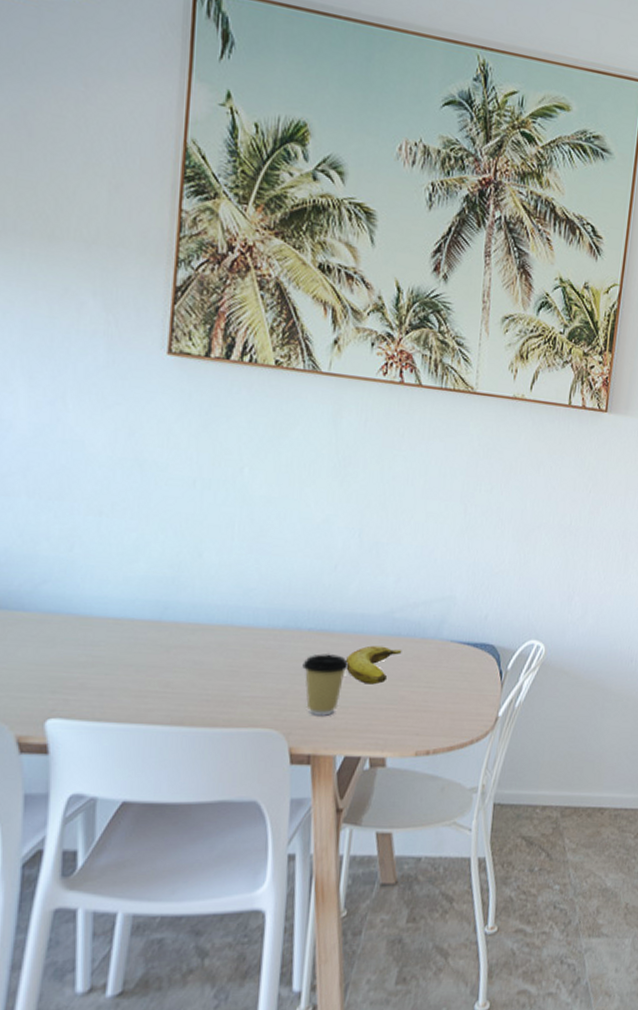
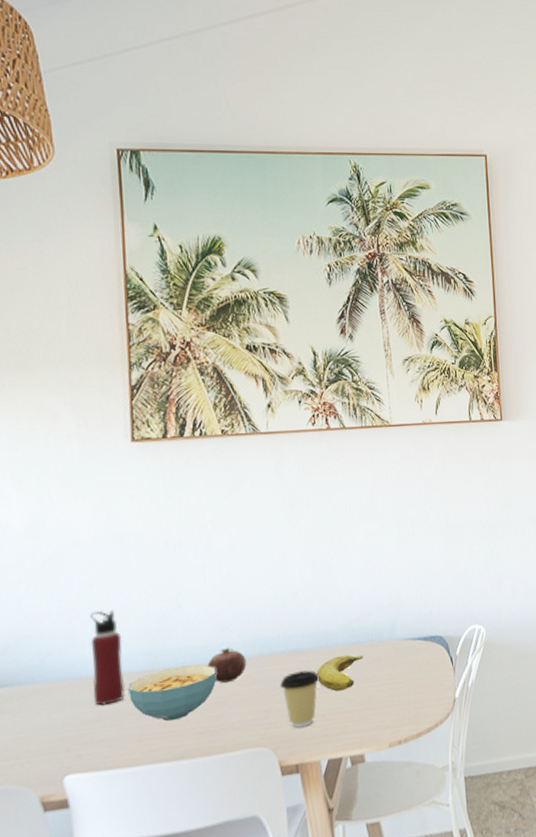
water bottle: none [89,542,129,650] -> present [90,610,126,706]
cereal bowl: none [130,623,232,682] -> present [128,664,217,722]
fruit: none [223,612,268,651] -> present [207,647,247,683]

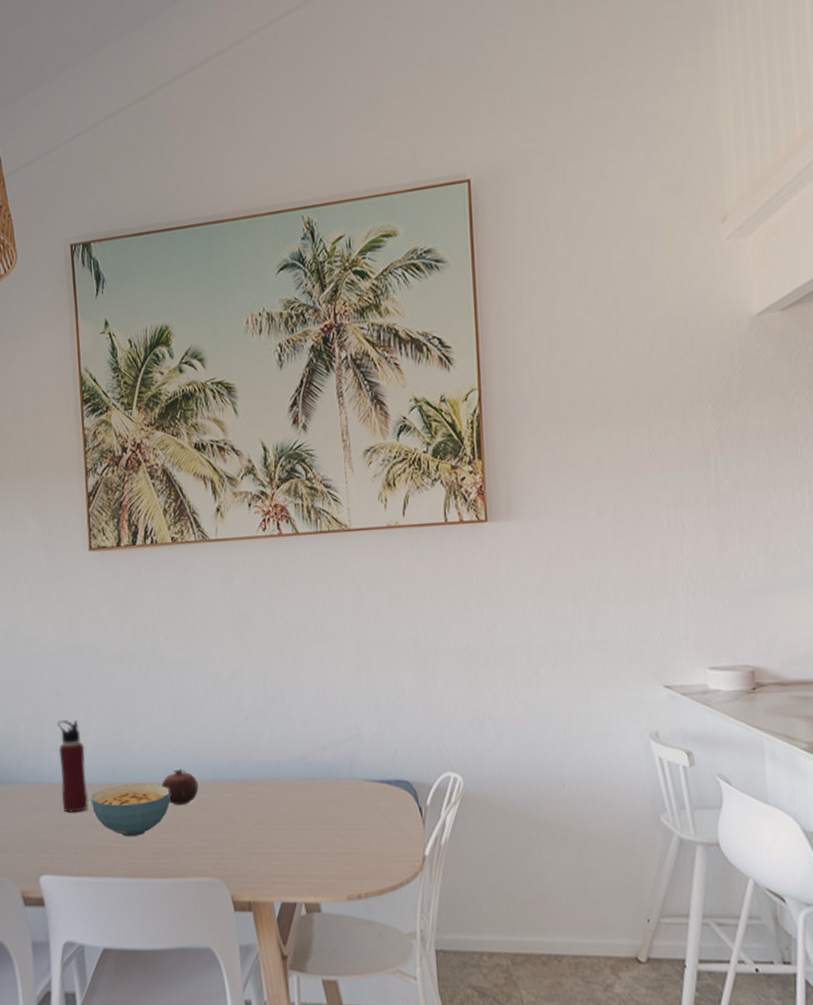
coffee cup: present [280,670,320,729] -> none [232,801,273,864]
banana: present [317,655,364,692] -> none [269,791,319,830]

